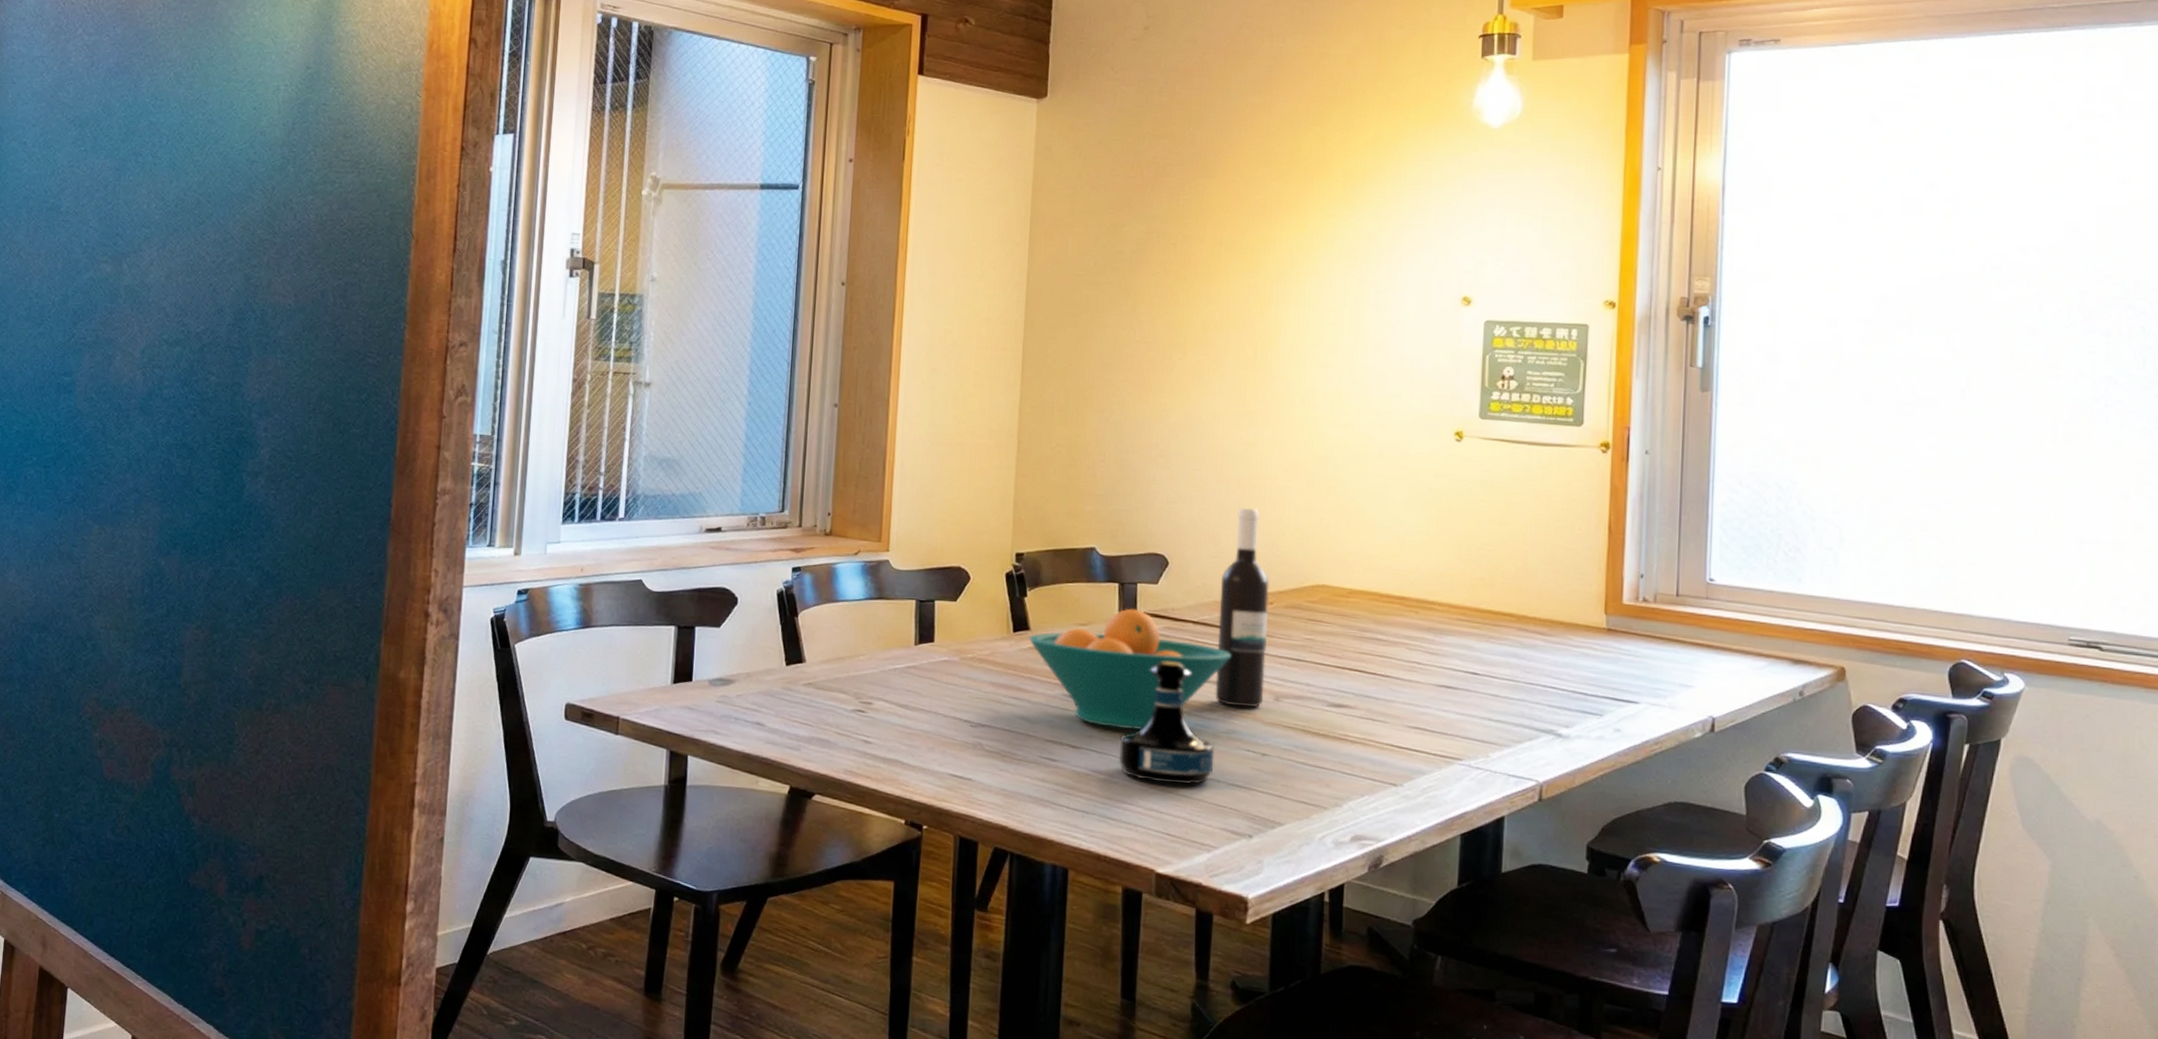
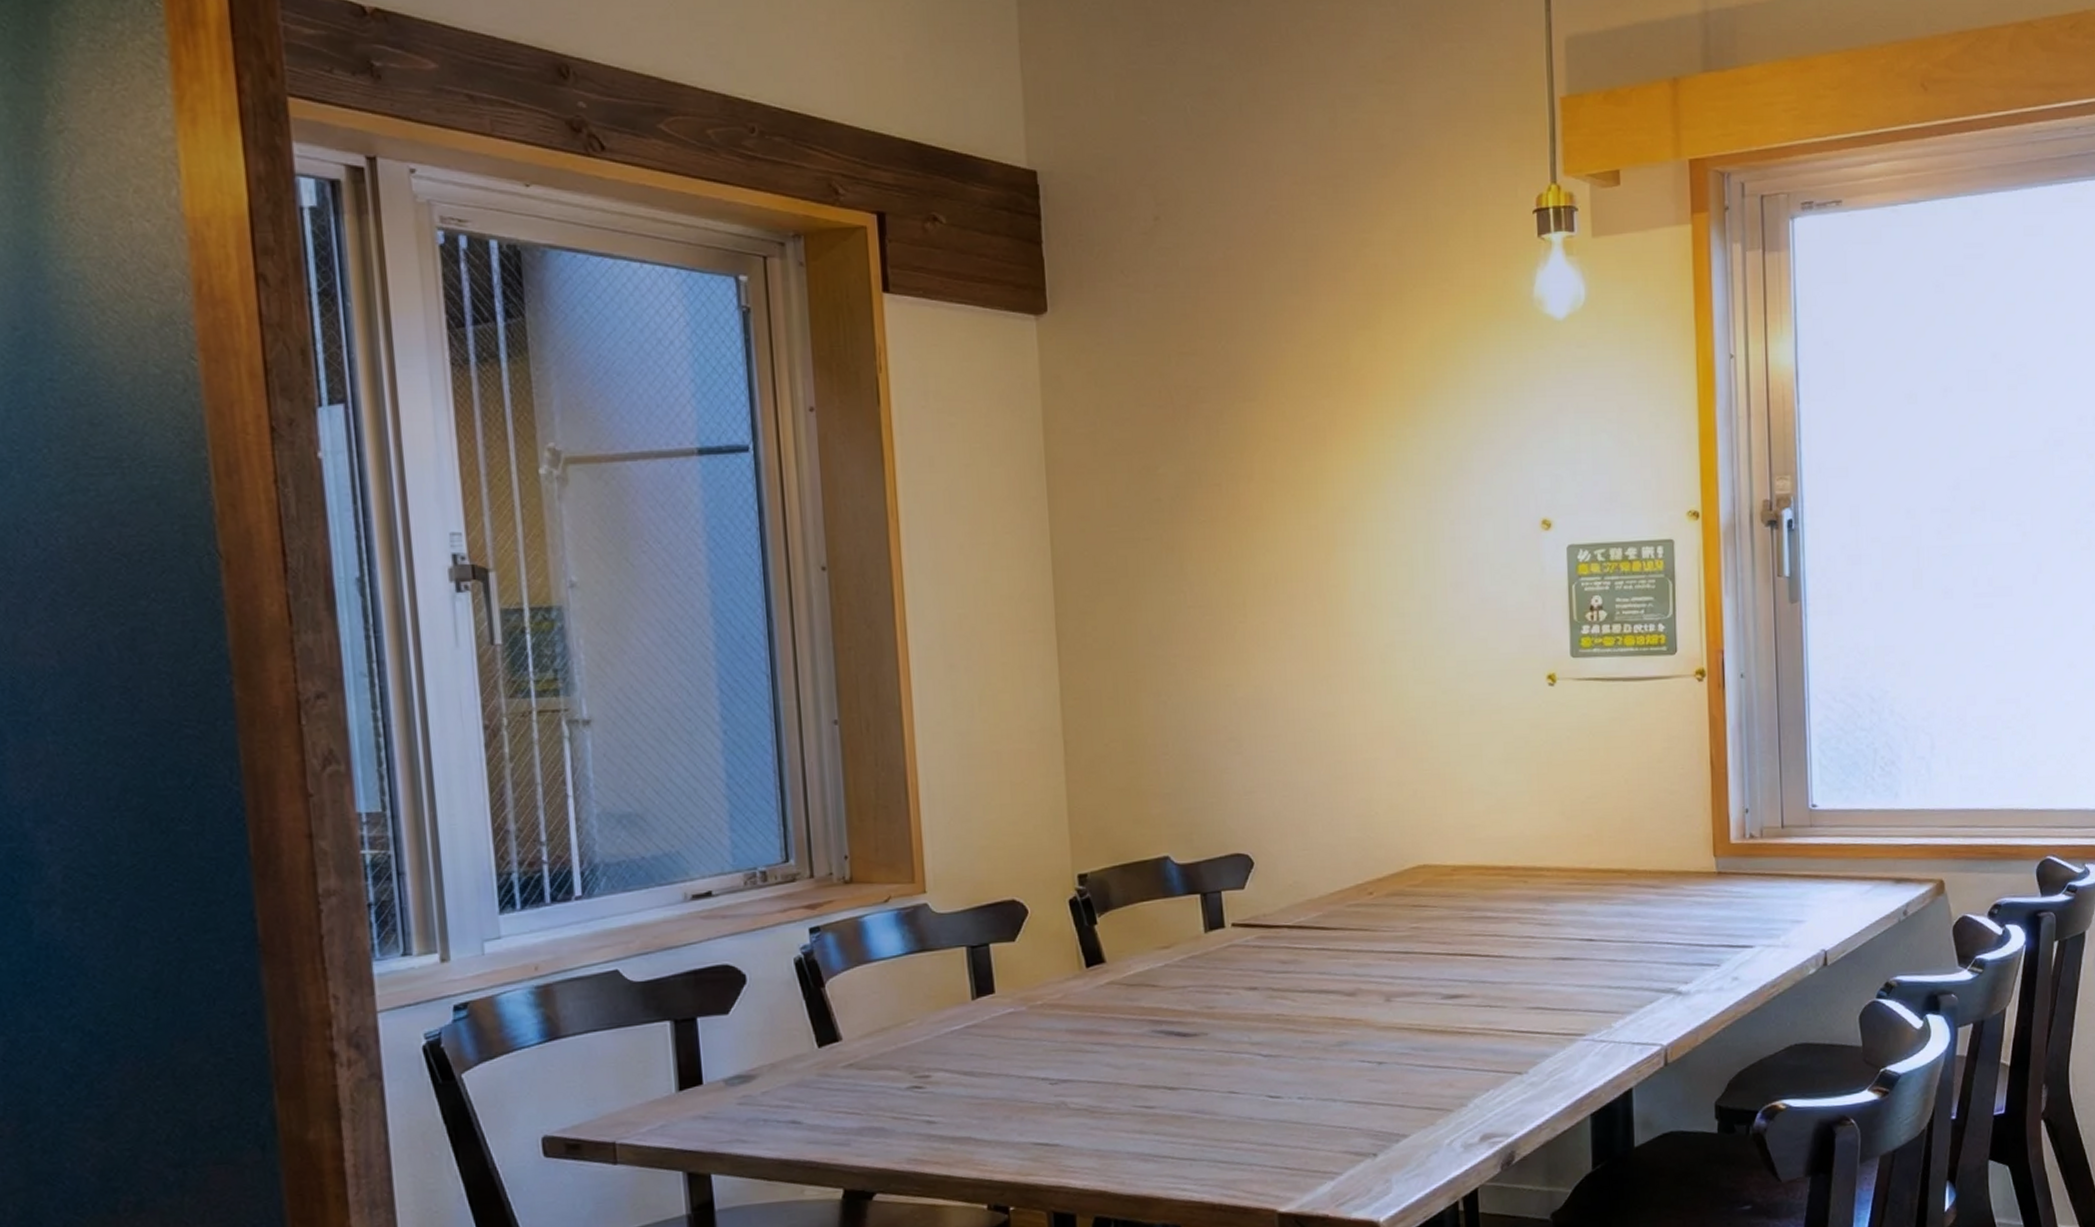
fruit bowl: present [1029,608,1231,730] -> none [1105,920,1333,1061]
tequila bottle: present [1119,661,1215,785] -> none [1222,974,1328,1113]
wine bottle: present [1215,508,1269,708] -> none [1313,788,1374,1015]

